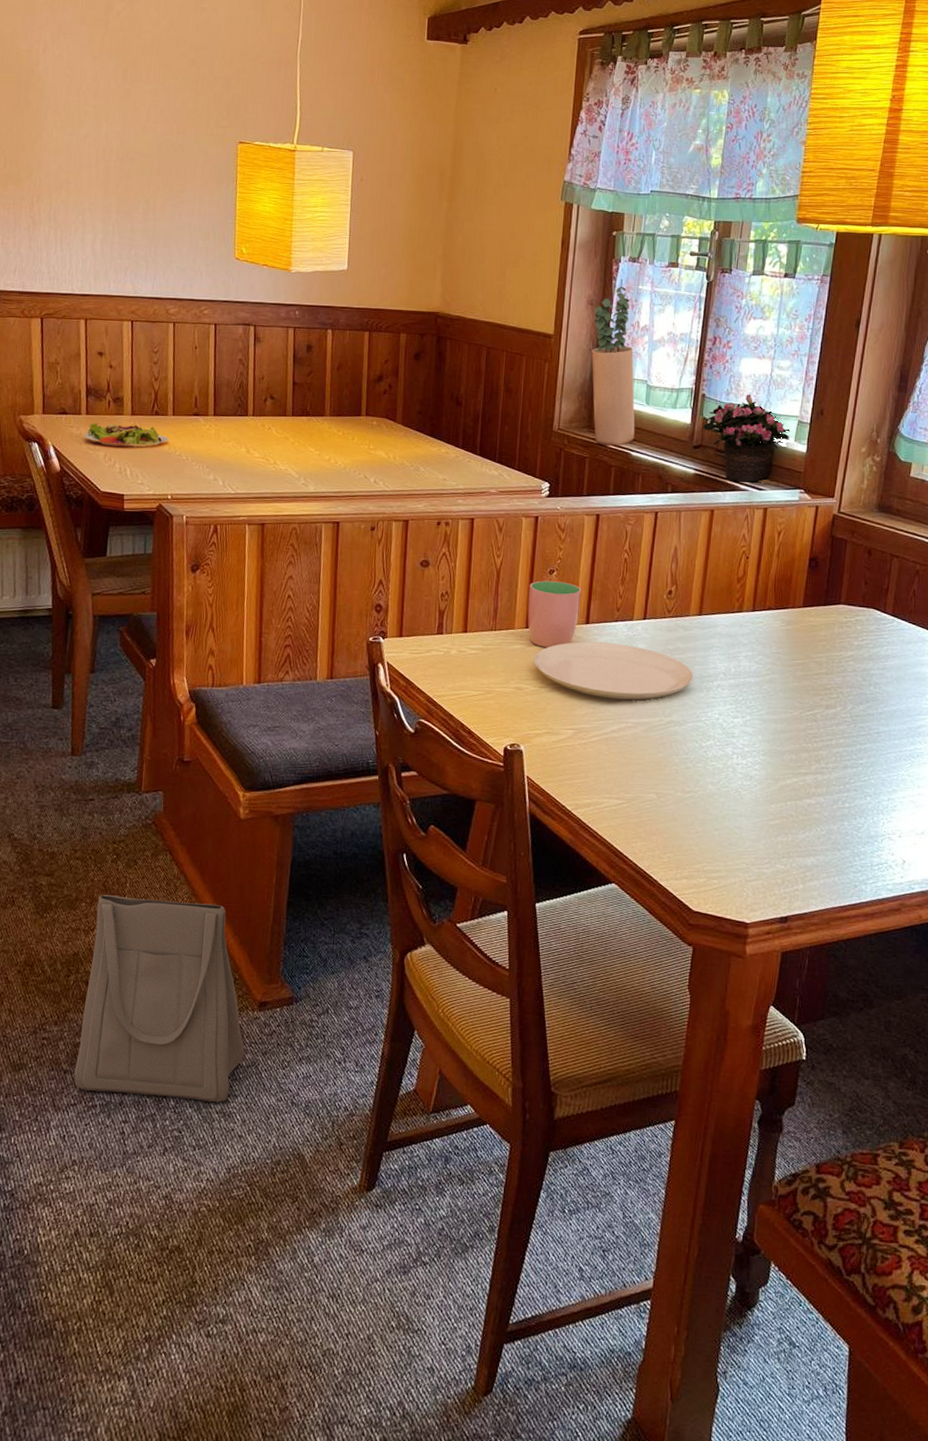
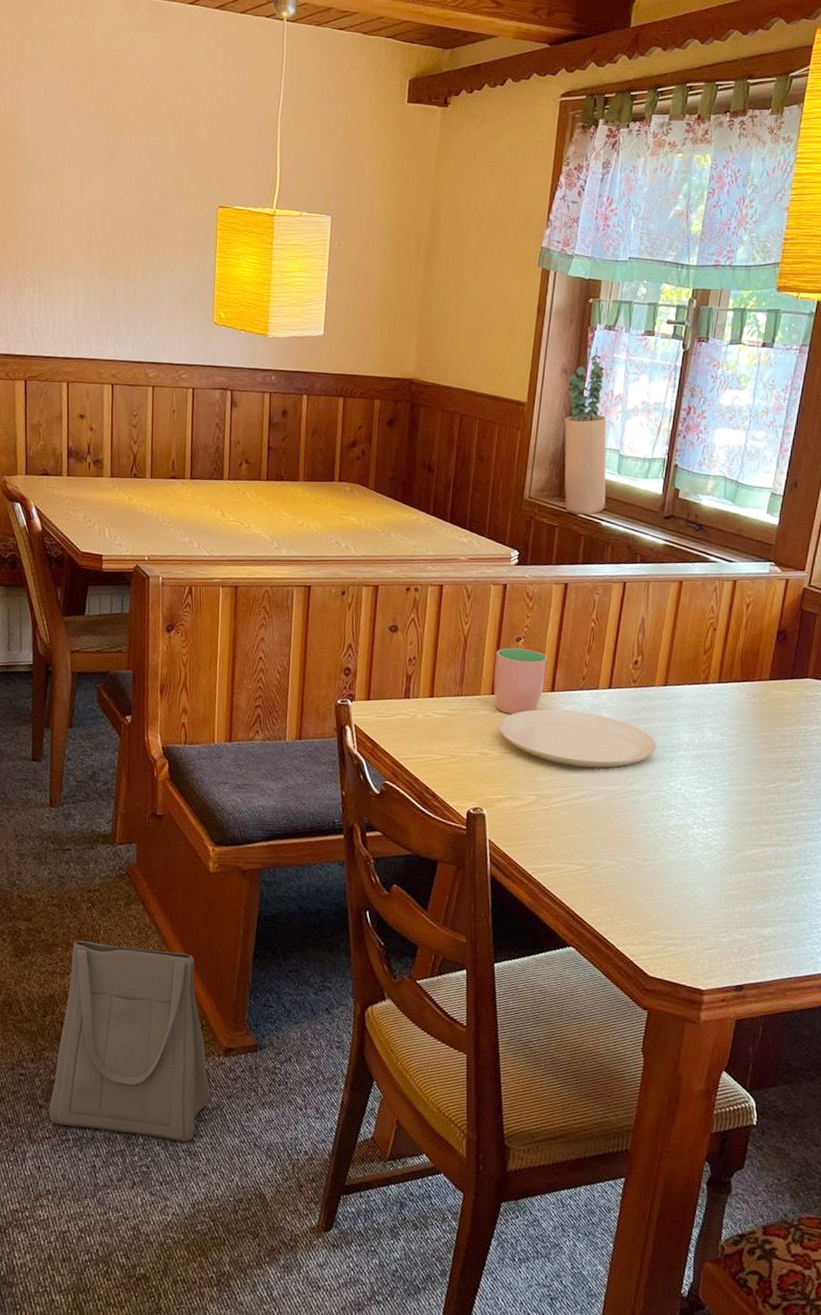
salad plate: present [83,422,169,448] -> none [64,484,146,509]
potted flower: present [703,394,791,483] -> none [675,465,763,555]

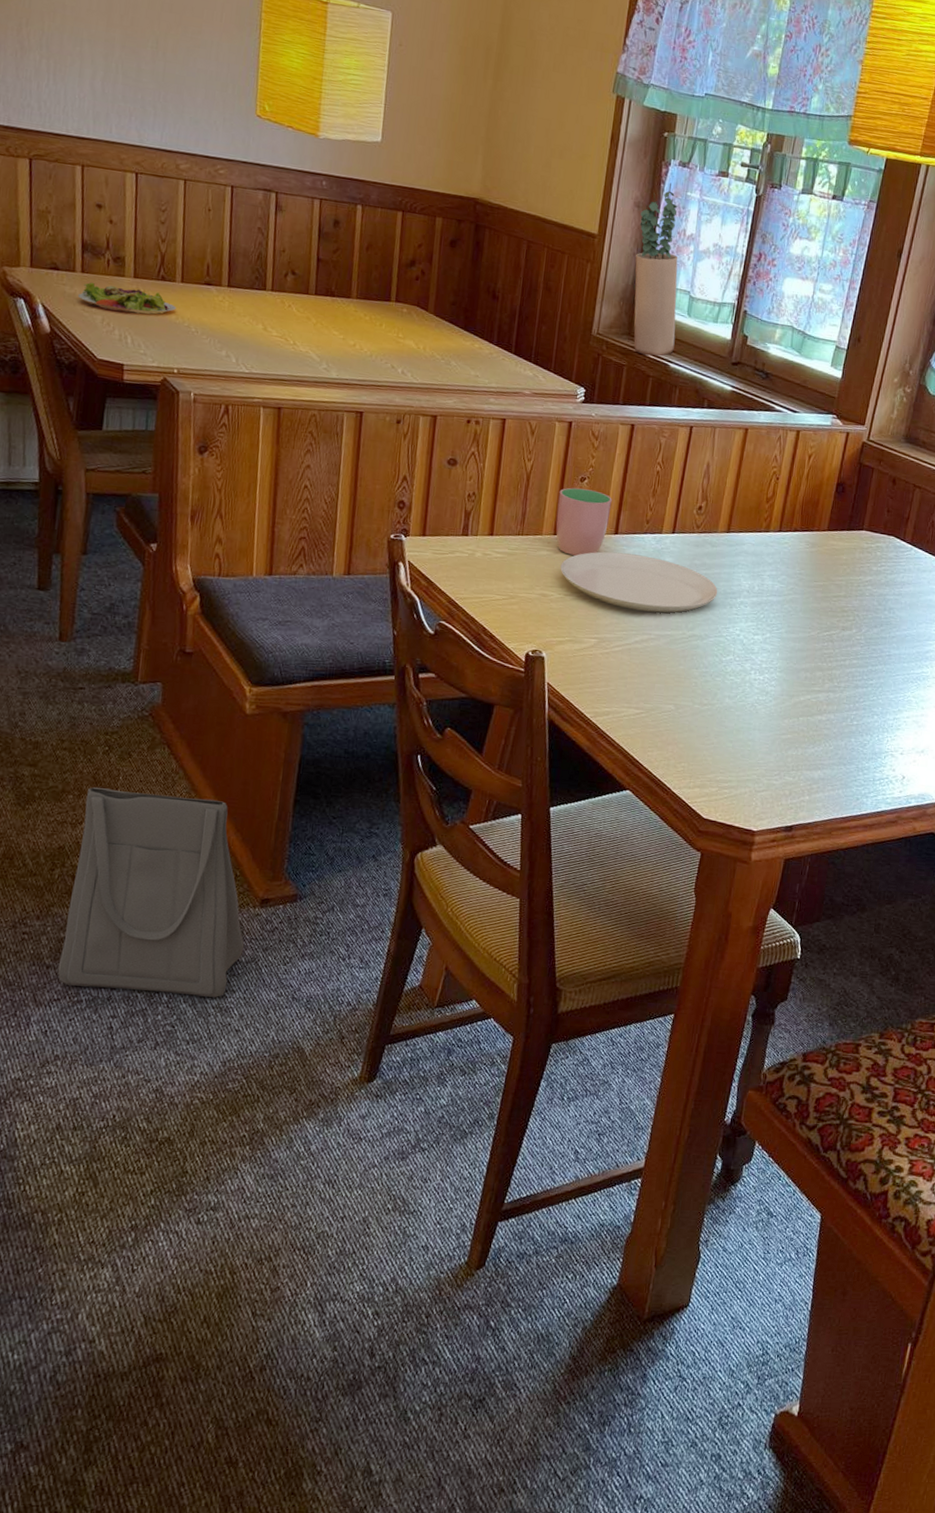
salad plate: none [64,484,146,509] -> present [77,282,176,315]

